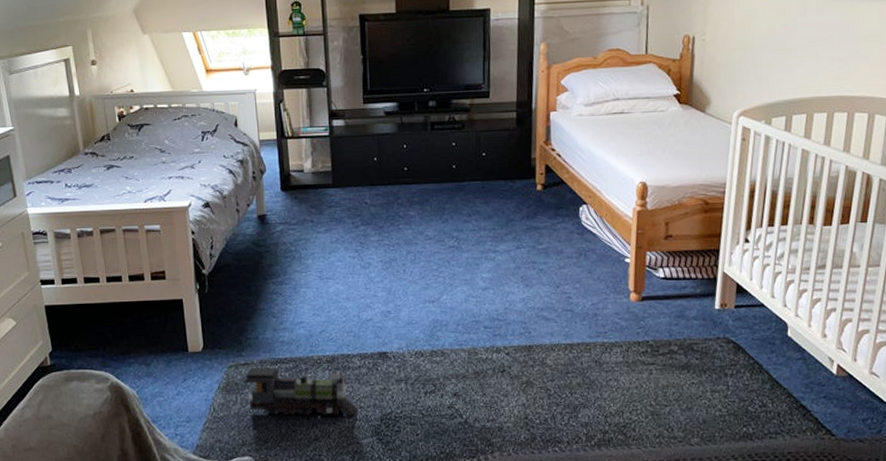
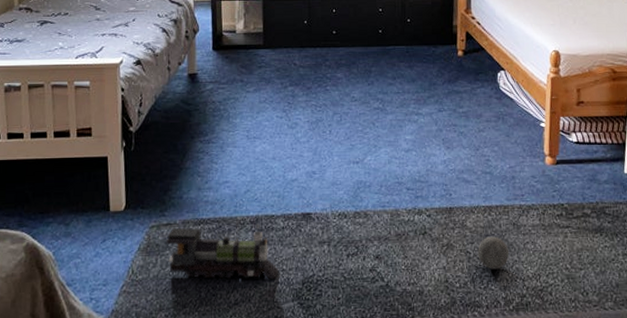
decorative ball: none [558,374,590,406] -> present [477,236,509,270]

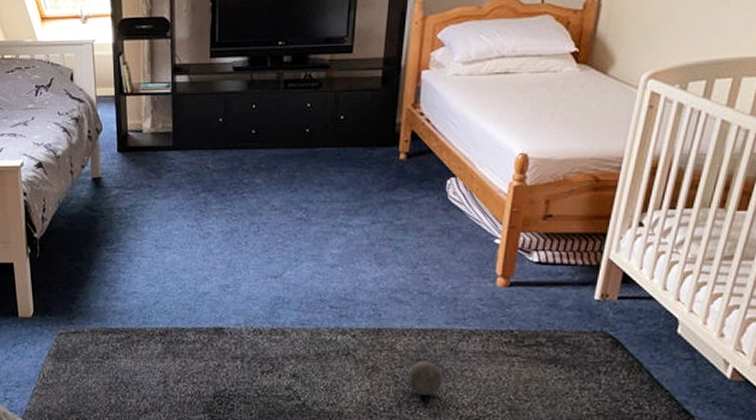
toy train: present [166,223,279,279] -> none [75,335,190,391]

